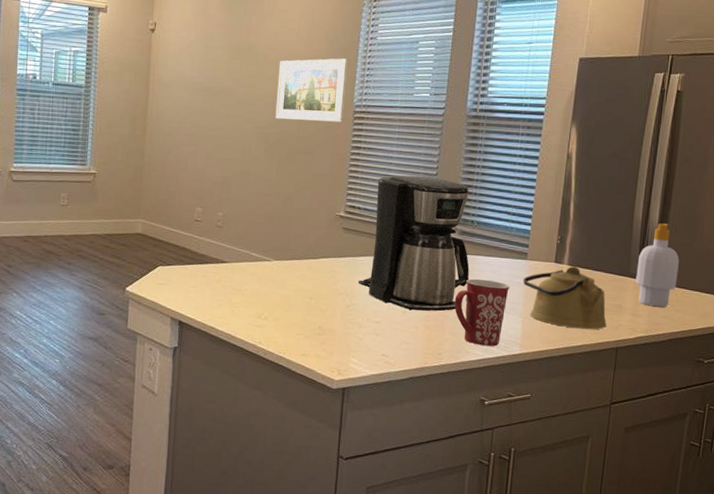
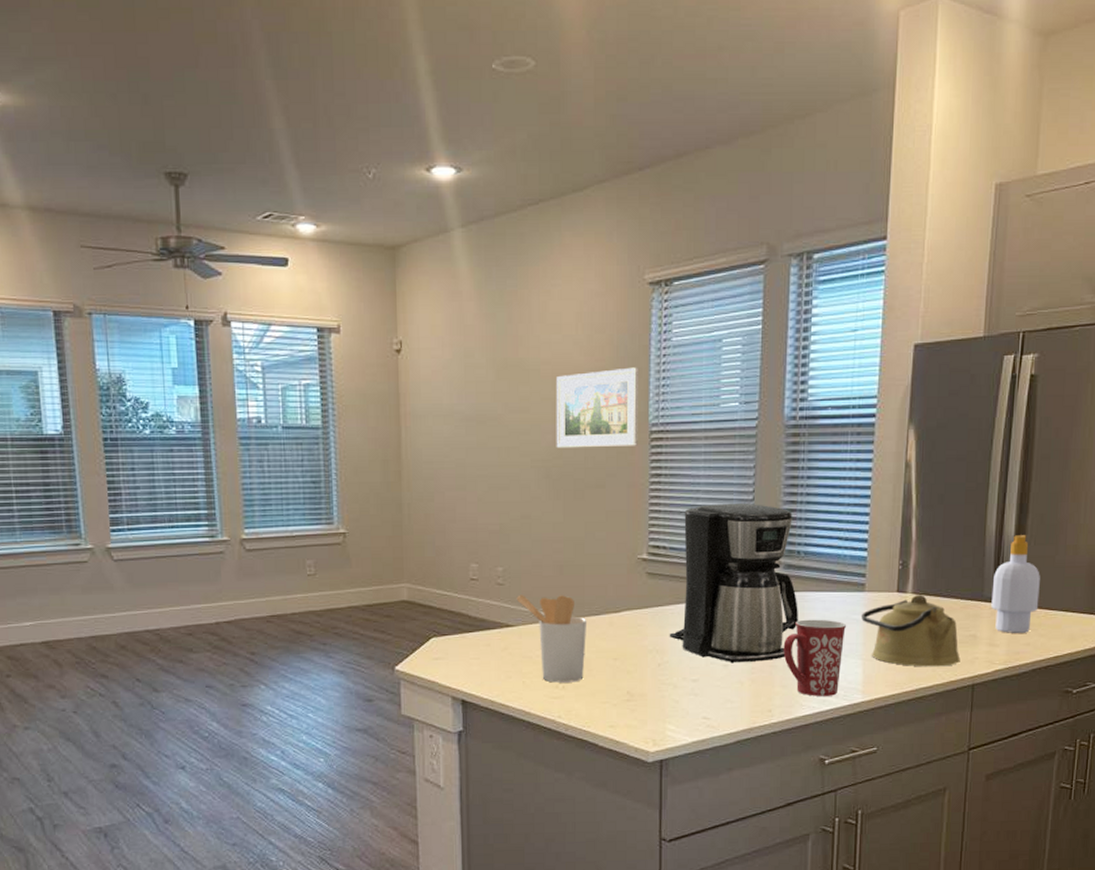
utensil holder: none [232,237,290,315] -> present [516,595,588,683]

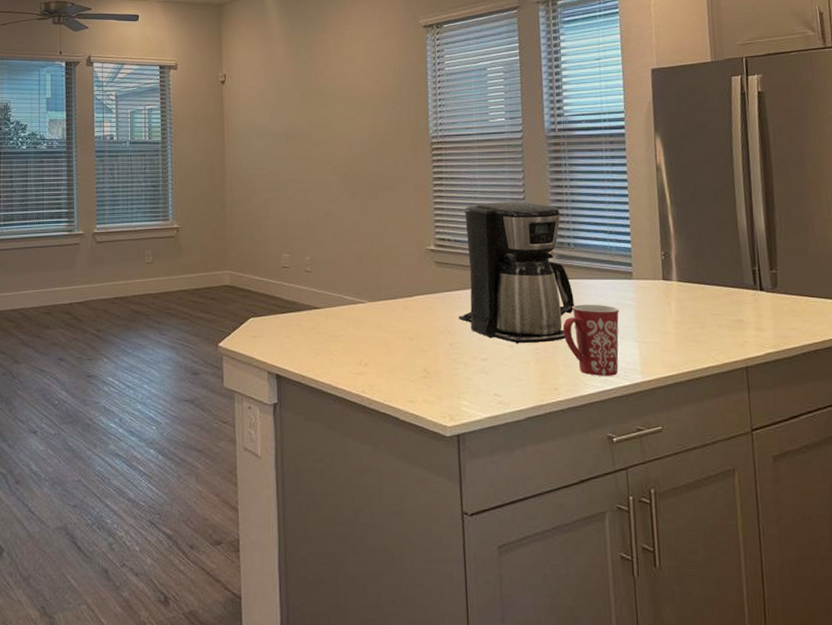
utensil holder: present [516,595,588,683] -> none [322,281,385,360]
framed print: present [556,367,639,449] -> none [351,91,421,157]
kettle: present [860,595,960,667] -> none [631,282,731,350]
soap bottle: present [991,535,1040,633] -> none [751,229,799,319]

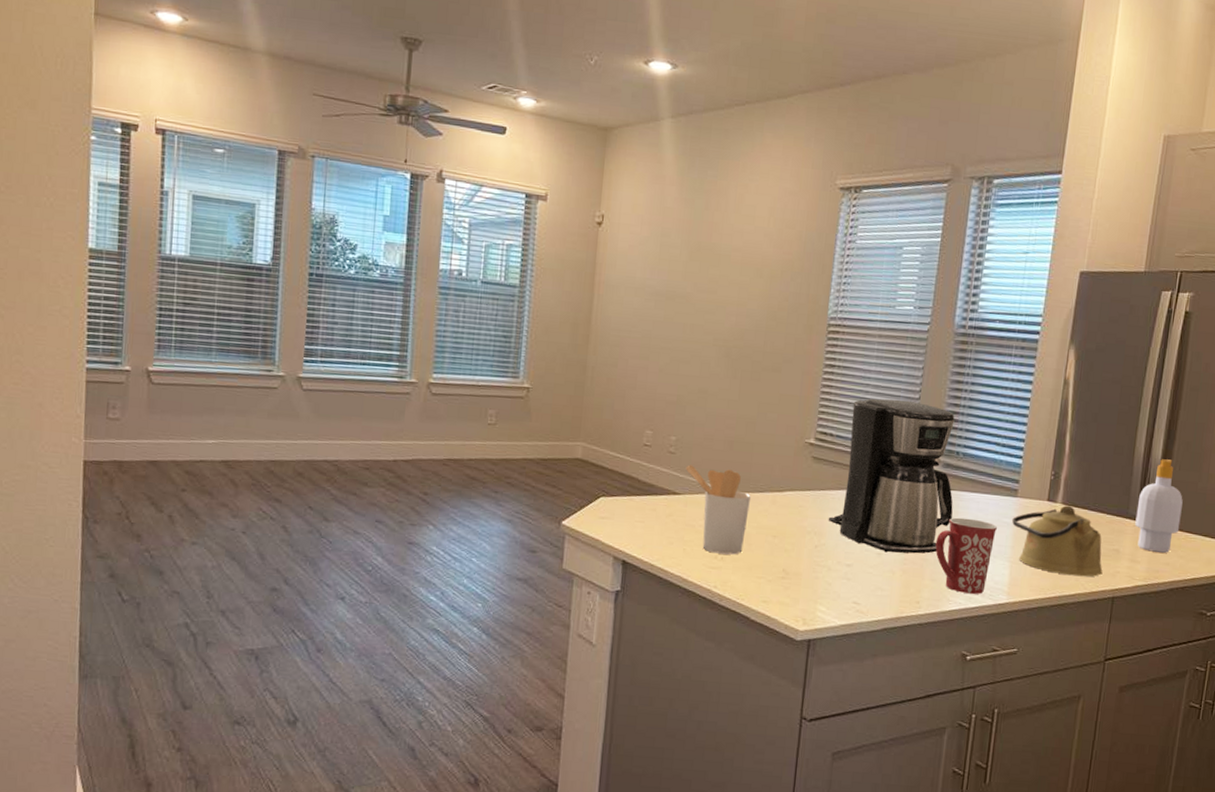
utensil holder: none [322,281,385,360] -> present [685,465,752,555]
kettle: none [631,282,731,350] -> present [1011,505,1103,577]
soap bottle: none [751,229,799,319] -> present [1135,459,1183,553]

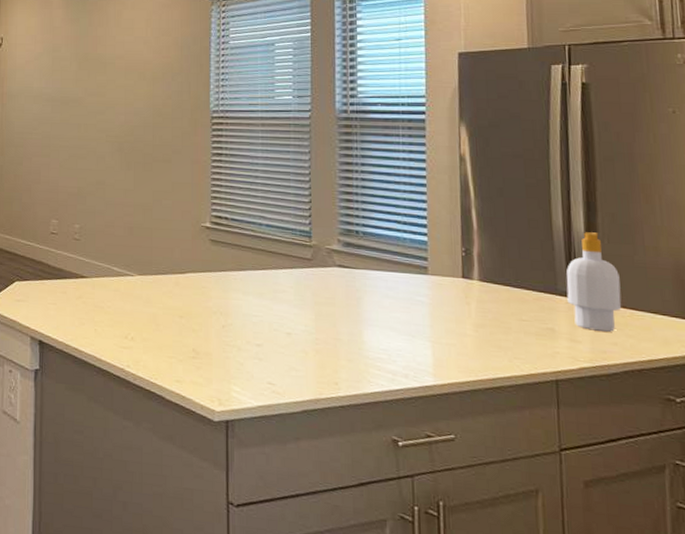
utensil holder: present [685,465,752,555] -> none [90,250,155,335]
coffee maker: present [828,398,955,554] -> none [232,182,360,334]
mug: present [935,517,998,594] -> none [346,296,412,376]
kettle: present [1011,505,1103,577] -> none [425,282,539,358]

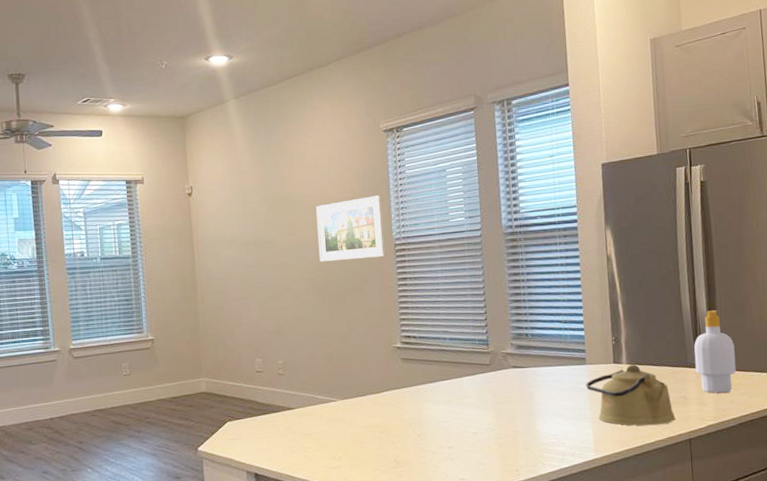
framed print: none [128,64,201,129] -> present [316,195,386,262]
kettle: none [425,282,539,358] -> present [585,364,676,426]

